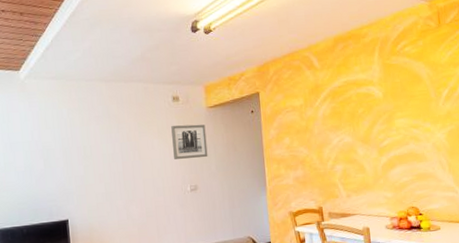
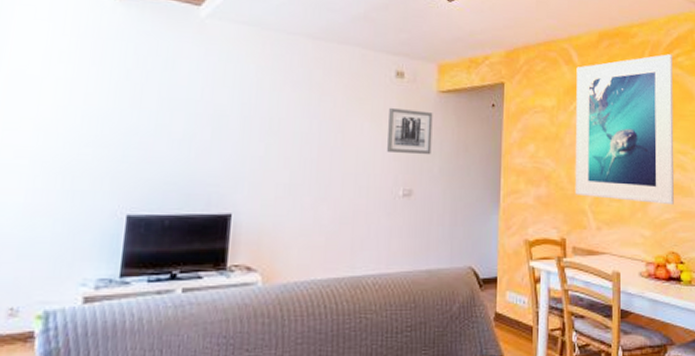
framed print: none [318,46,411,173] -> present [575,54,674,206]

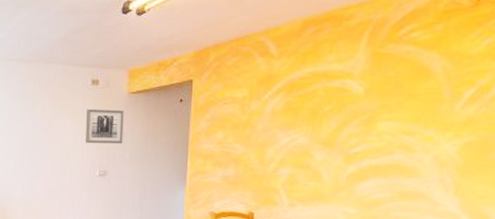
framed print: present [575,54,674,206] -> none [266,31,404,186]

